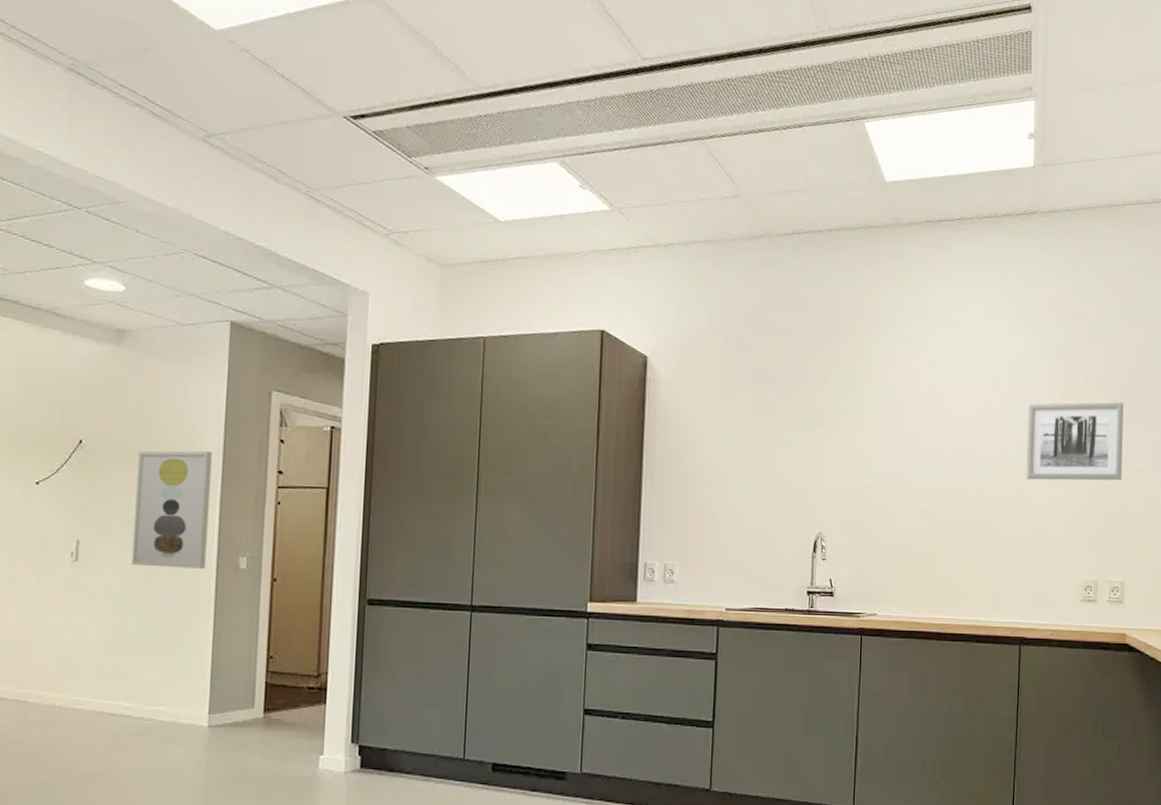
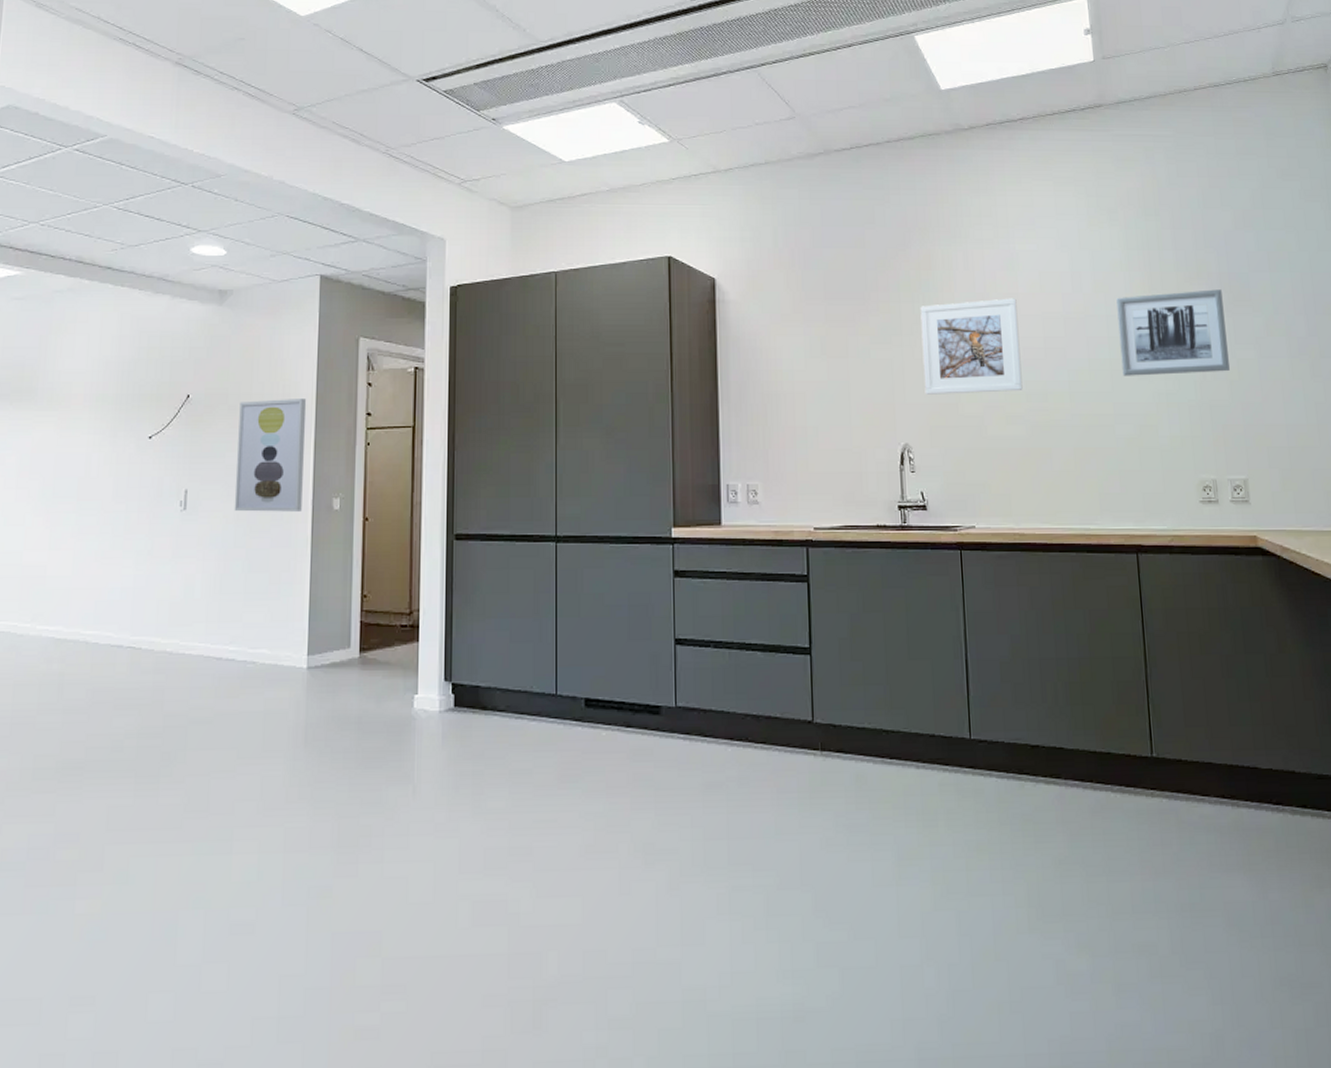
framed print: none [842,397,937,488] -> present [920,298,1023,394]

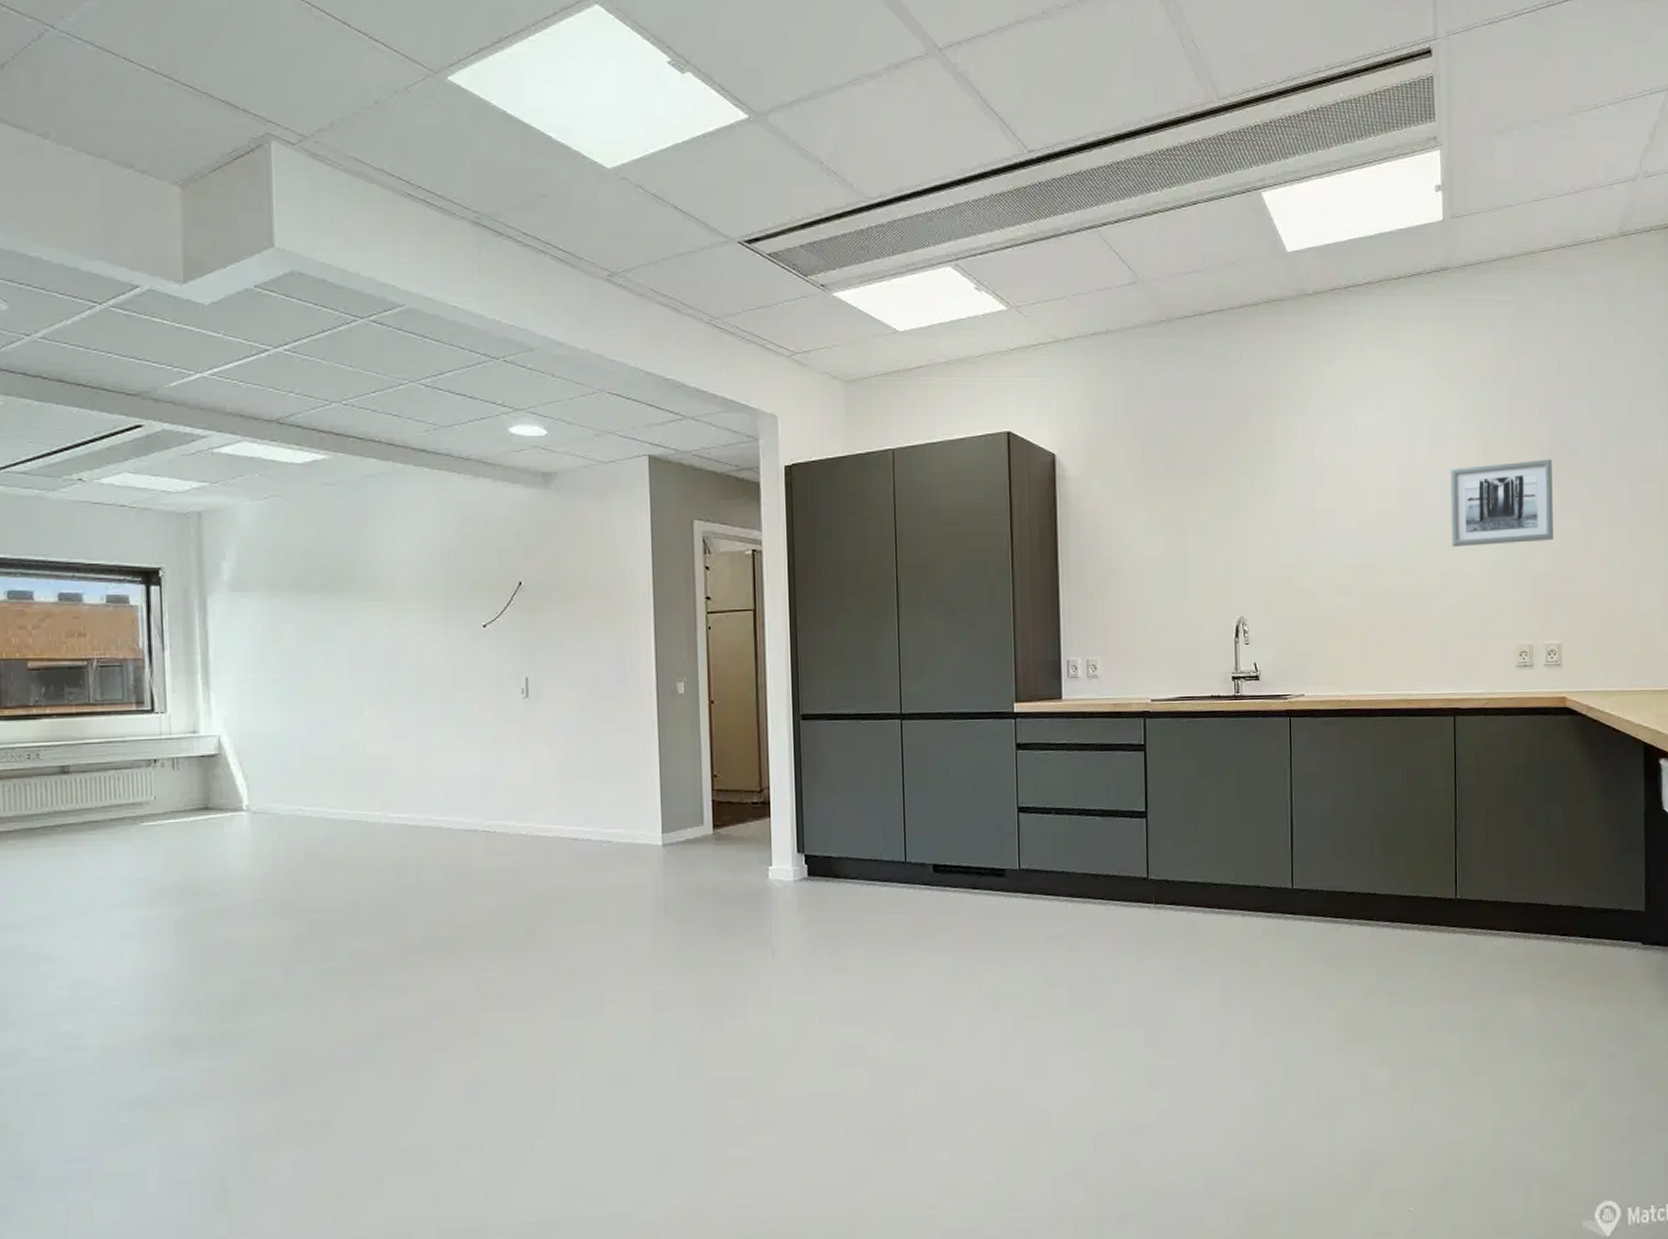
wall art: present [234,399,307,512] -> none [575,584,646,698]
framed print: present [920,298,1023,394] -> none [1259,470,1355,568]

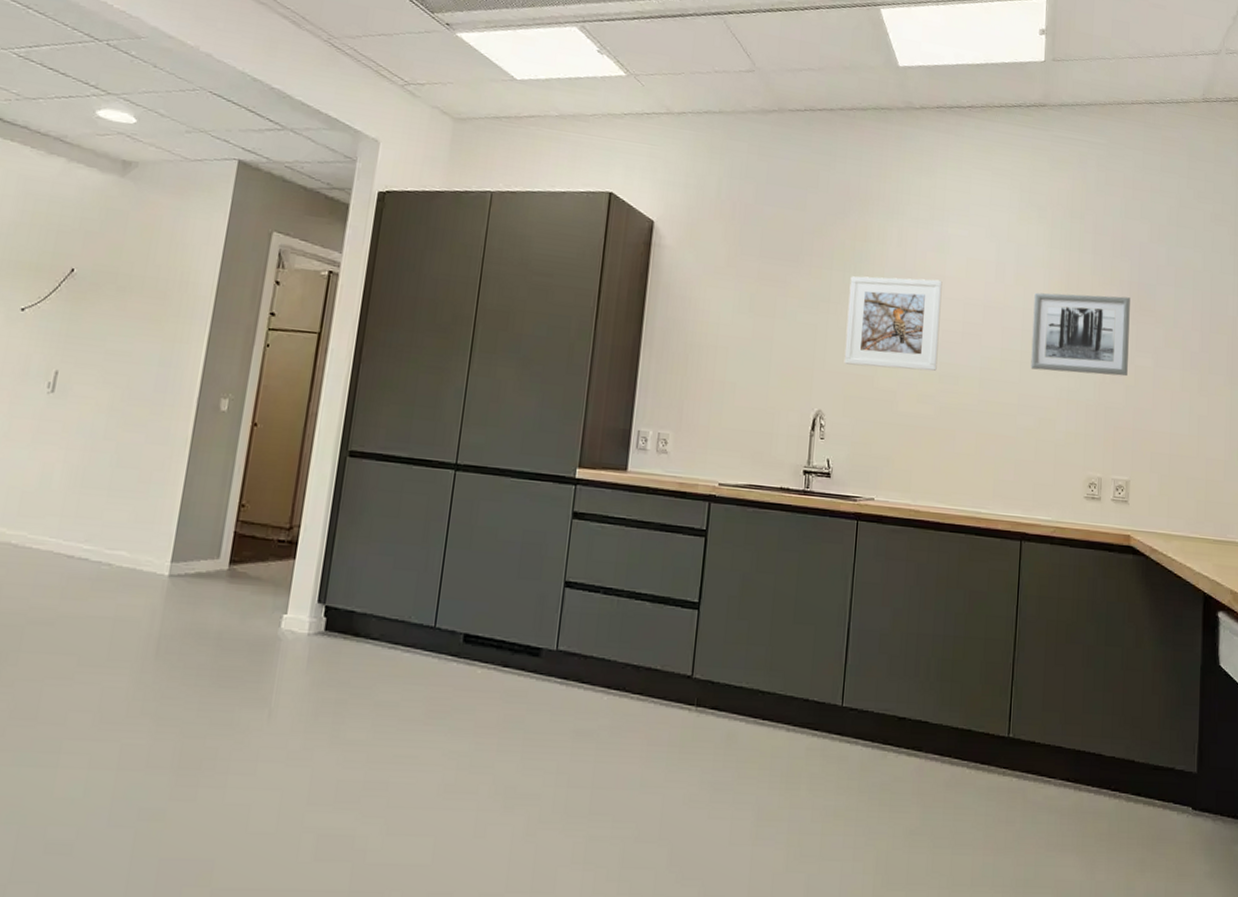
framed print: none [1259,470,1355,568] -> present [844,276,942,372]

